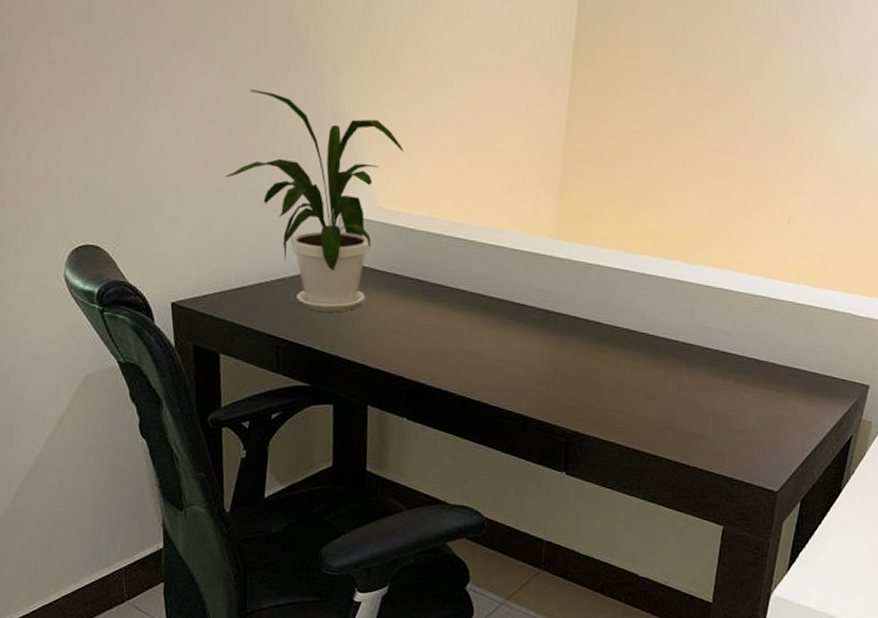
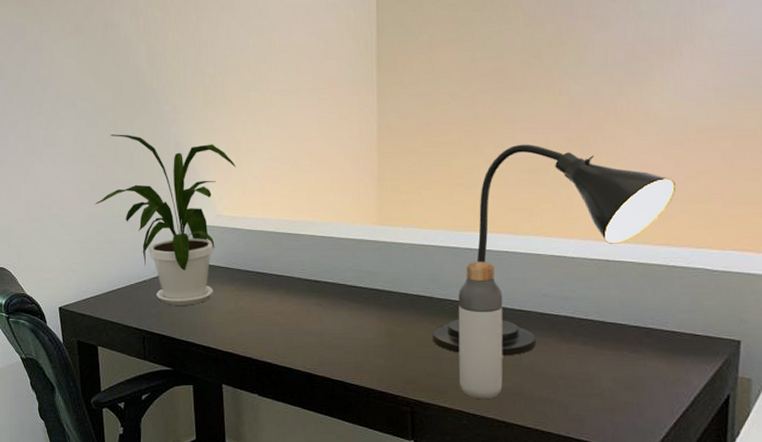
desk lamp: none [595,166,840,389] -> present [432,144,675,356]
bottle: none [617,288,670,433] -> present [458,261,503,400]

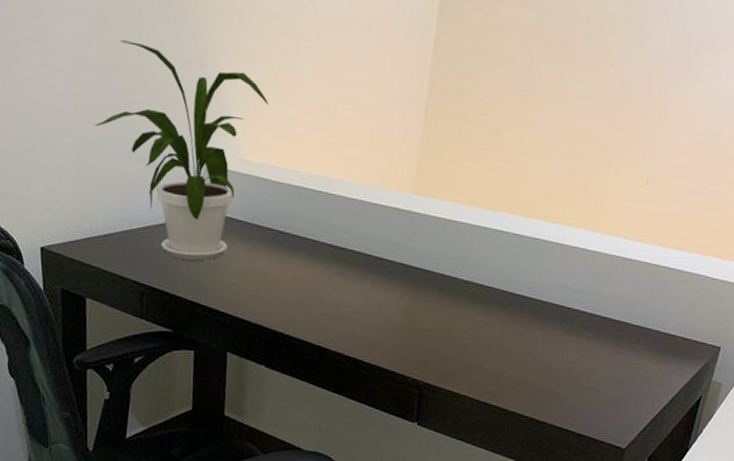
desk lamp: present [432,144,675,356] -> none [450,125,699,345]
bottle: present [458,261,503,400] -> none [469,245,525,387]

